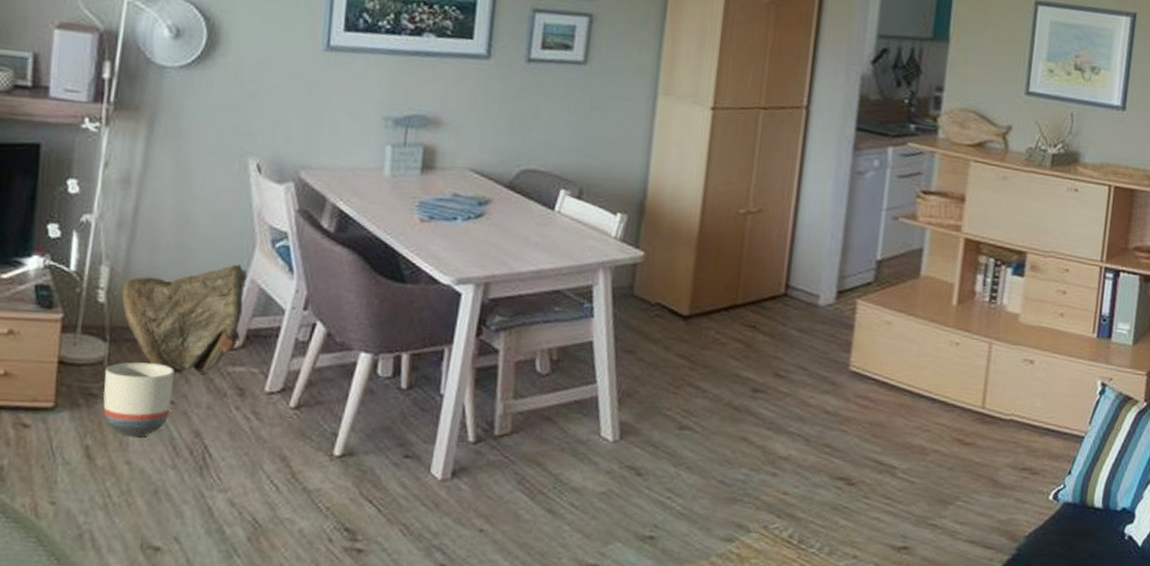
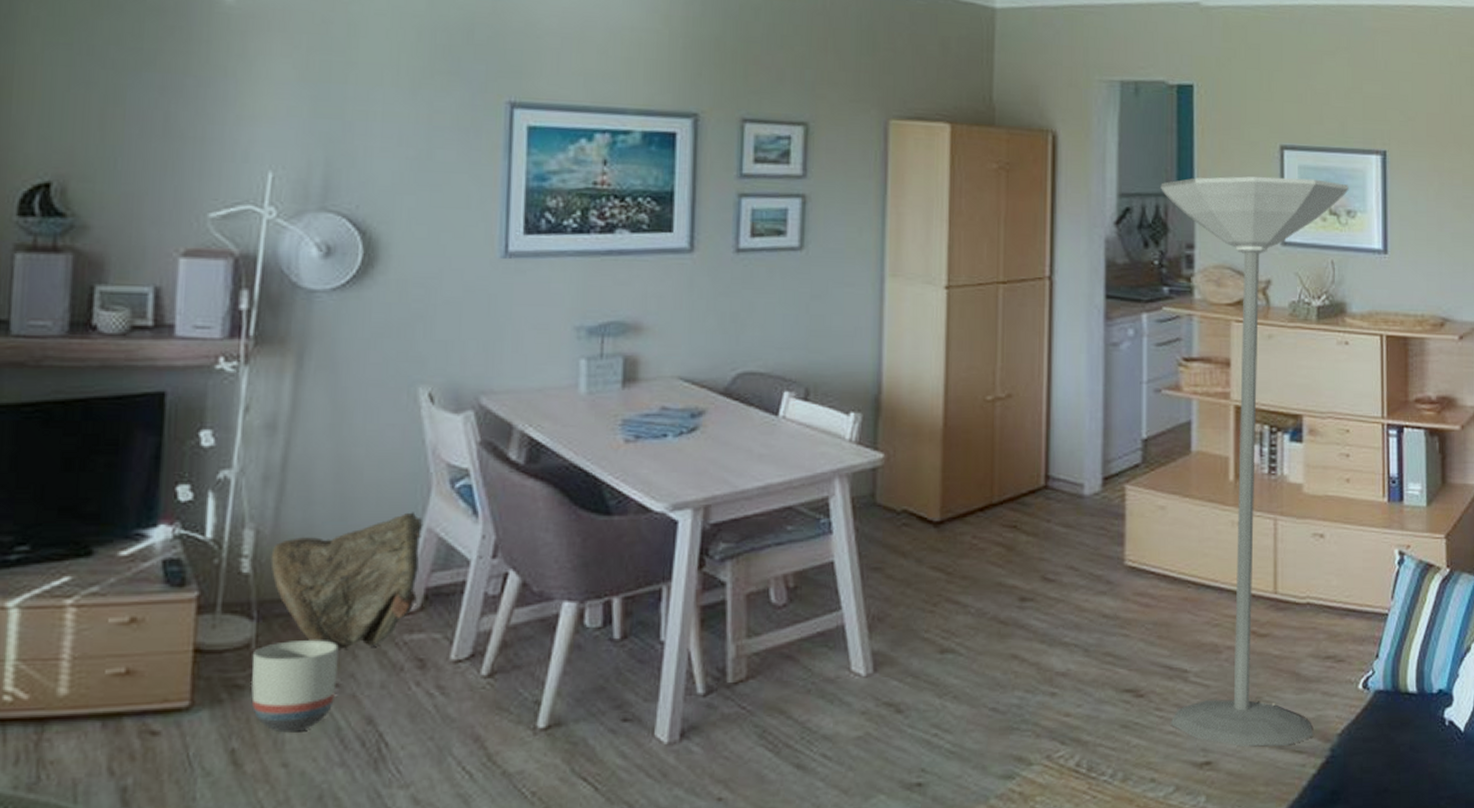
floor lamp: none [875,25,1096,541] -> present [1161,176,1349,747]

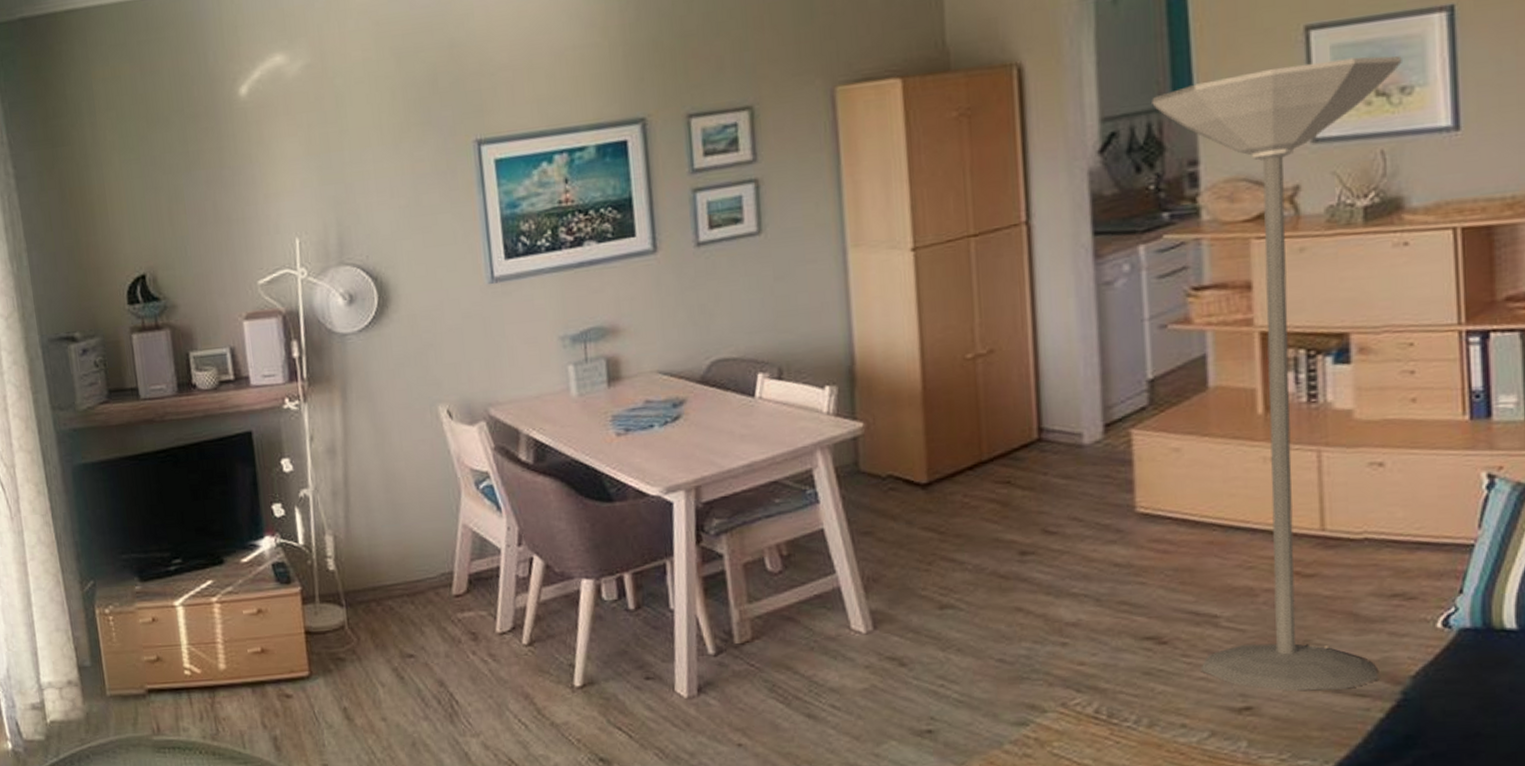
planter: present [251,640,339,733] -> none [347,620,412,694]
bag: present [270,512,423,651] -> none [347,512,463,628]

